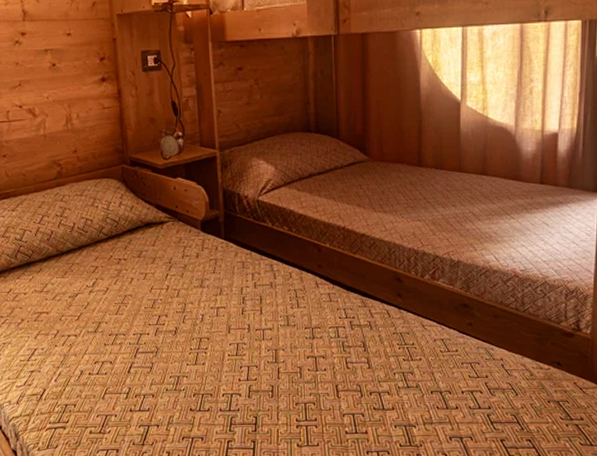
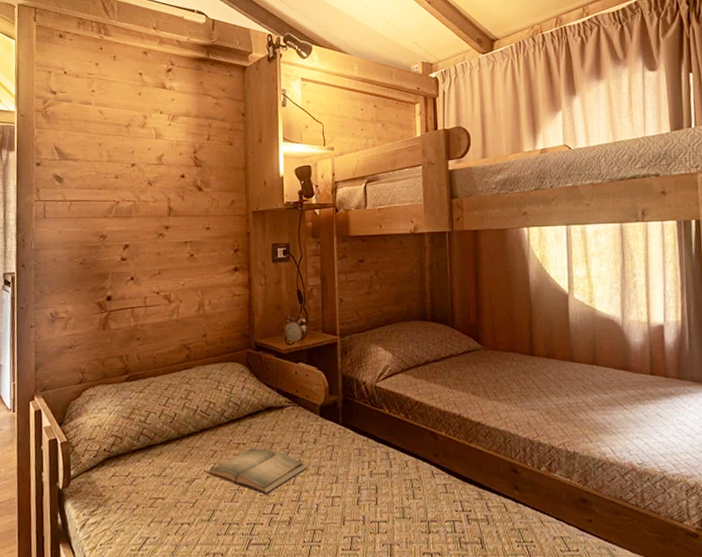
hardback book: none [88,263,191,307] -> present [205,448,307,495]

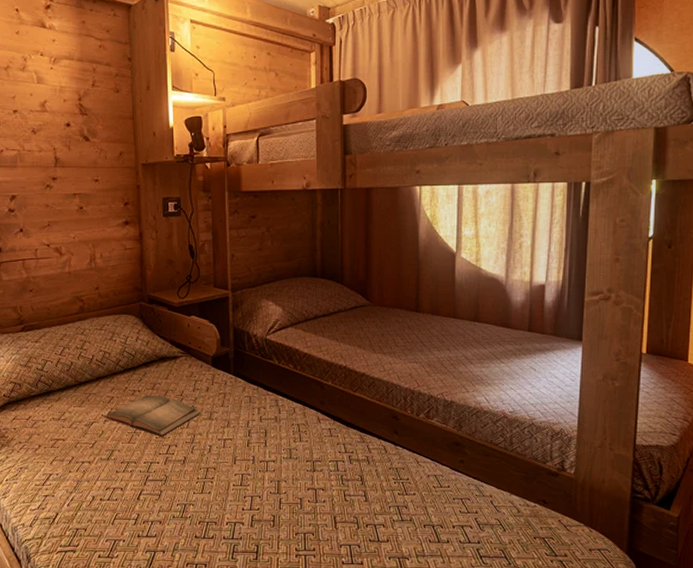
alarm clock: present [285,313,308,344] -> none [177,268,200,298]

